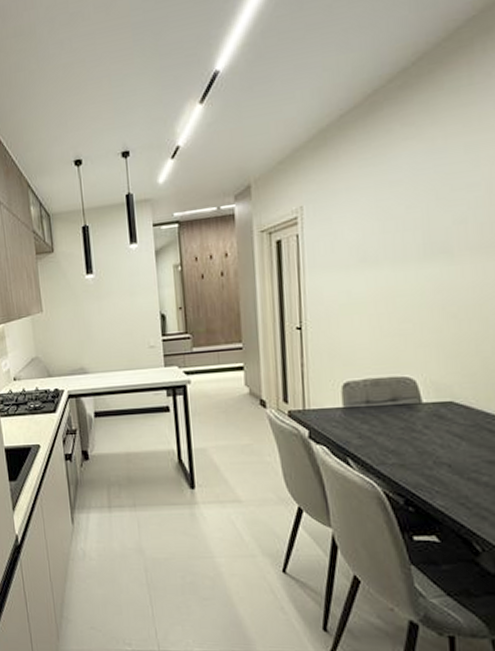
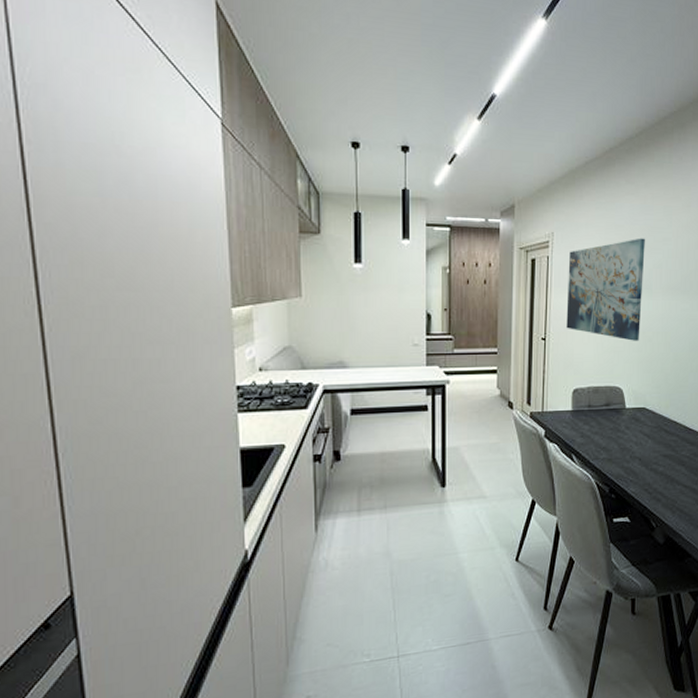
wall art: none [325,189,438,320] -> present [566,238,645,341]

